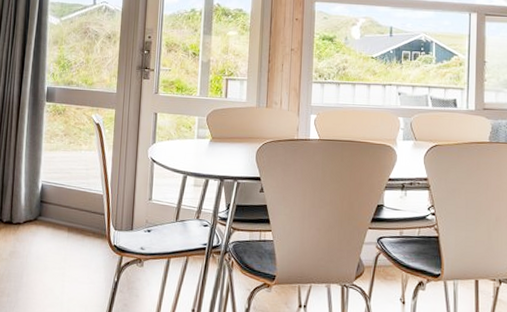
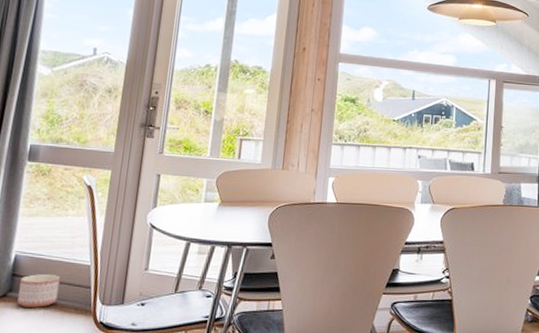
planter: none [46,201,79,231] -> present [17,273,60,308]

